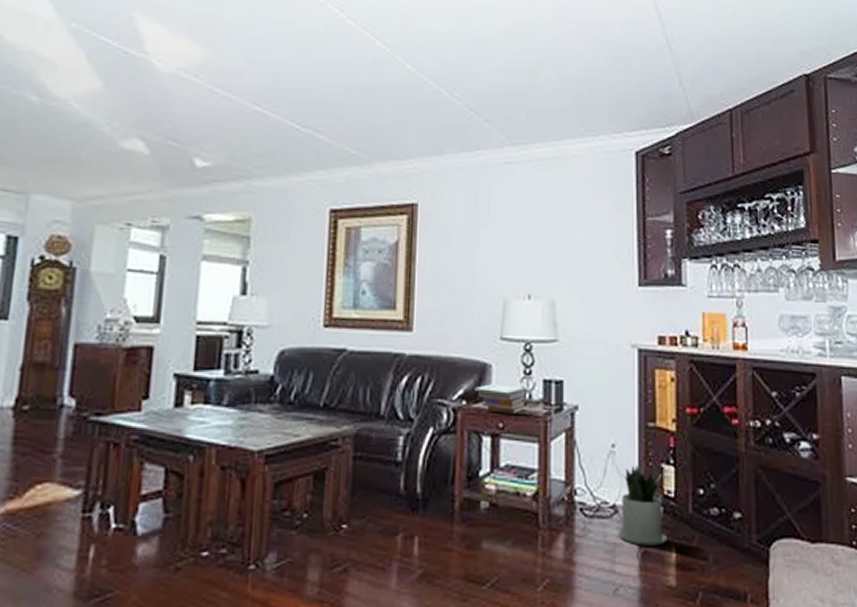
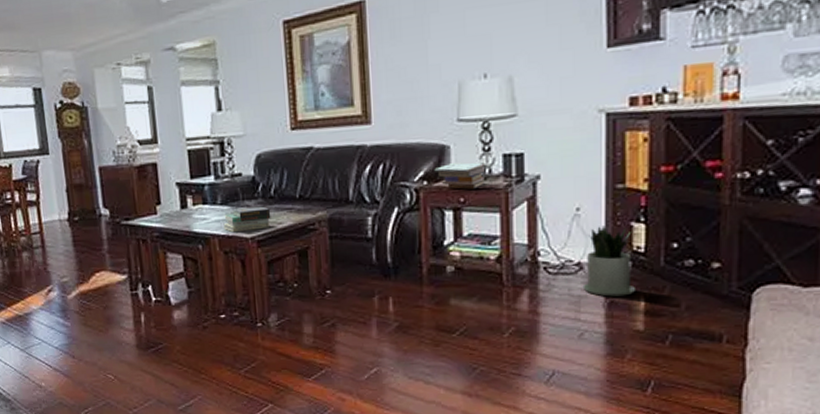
books: none [225,412,288,443] -> present [223,206,271,233]

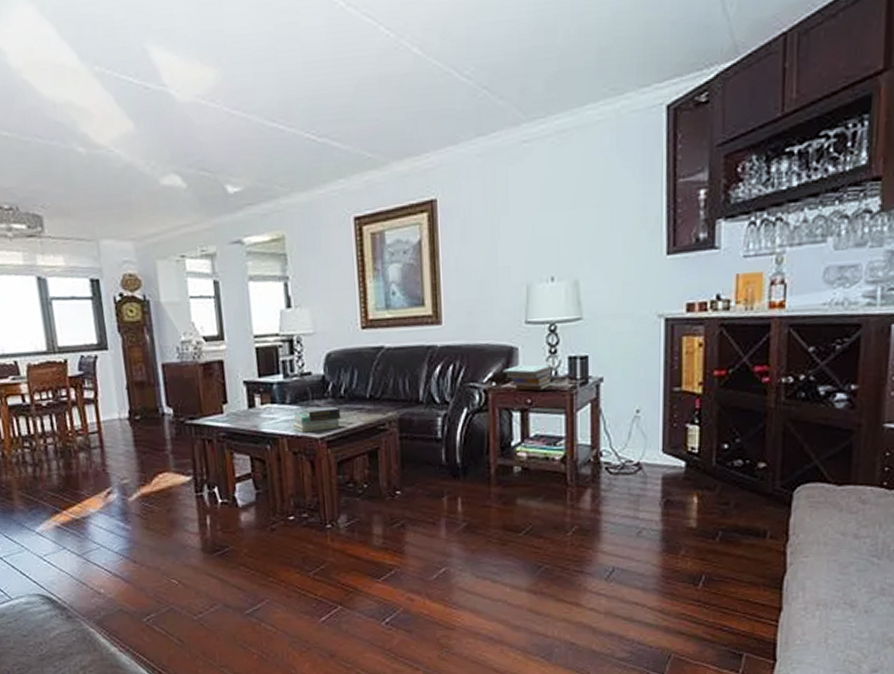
planter: present [582,226,637,297] -> none [641,427,690,496]

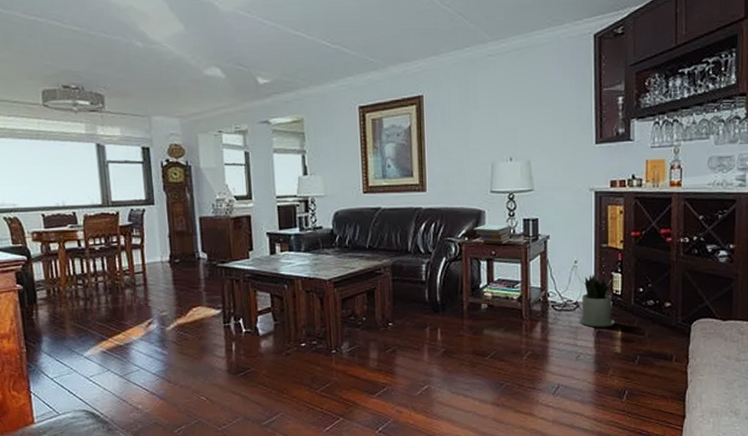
books: present [292,406,341,433] -> none [306,254,346,275]
planter: none [641,427,690,496] -> present [579,275,616,328]

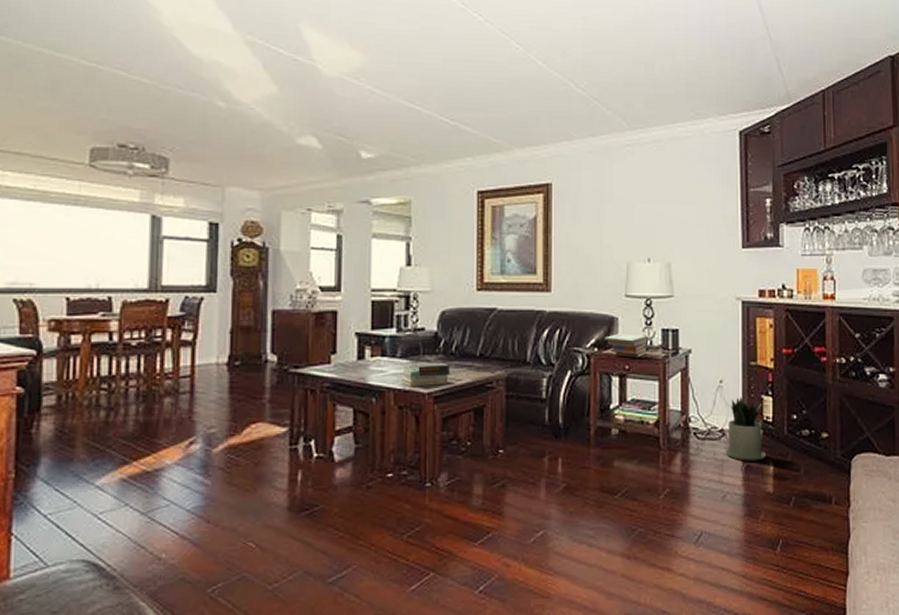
books: none [306,254,346,275] -> present [401,362,451,387]

